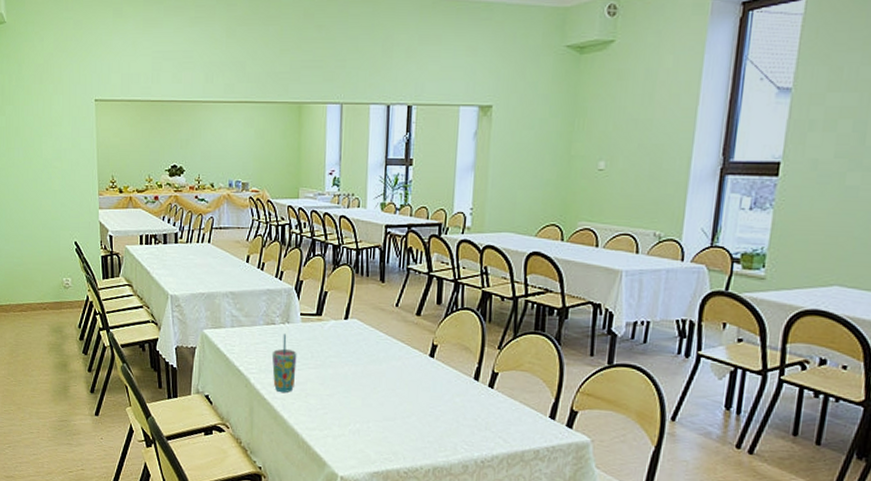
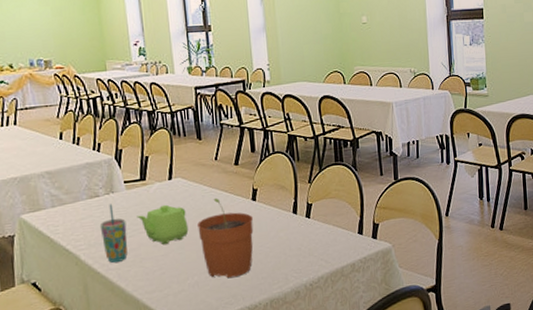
teapot: none [308,344,358,386] -> present [137,204,189,245]
plant pot: none [367,346,427,435] -> present [197,197,254,279]

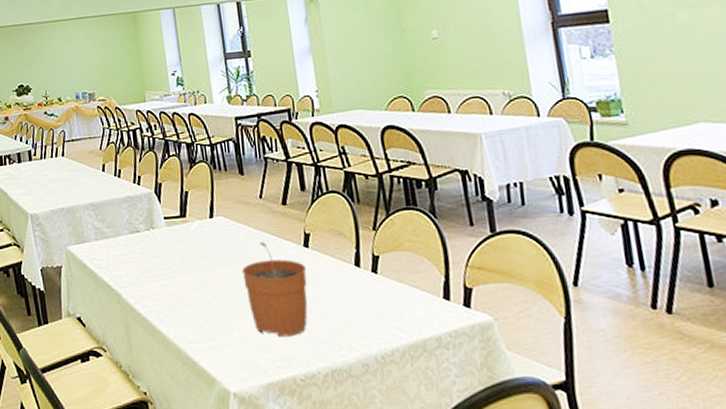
cup: present [99,204,128,263] -> none [140,240,169,304]
teapot: present [137,204,189,245] -> none [177,245,233,291]

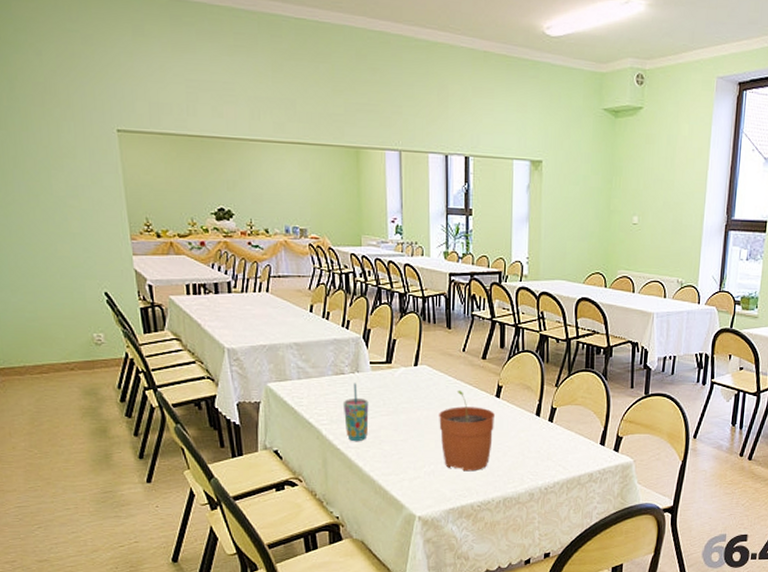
cup: none [140,240,169,304] -> present [342,383,369,441]

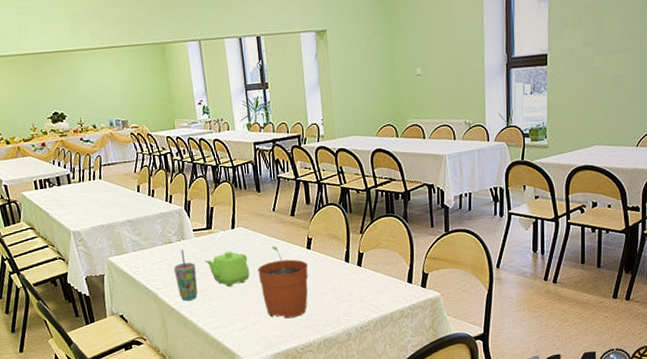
teapot: none [380,390,430,431] -> present [204,251,250,287]

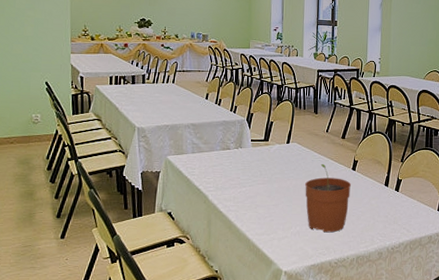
cup: present [173,249,198,301] -> none [227,157,248,205]
teapot: present [204,251,250,287] -> none [257,163,298,197]

